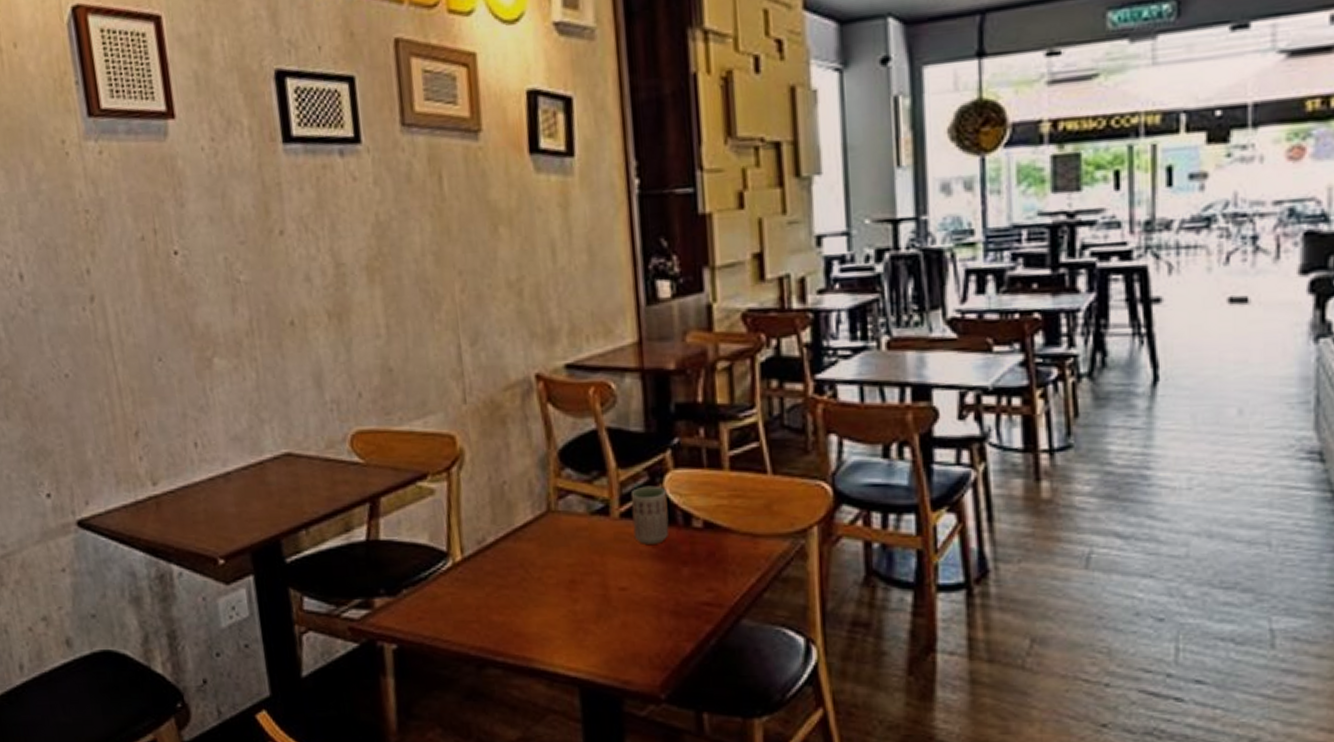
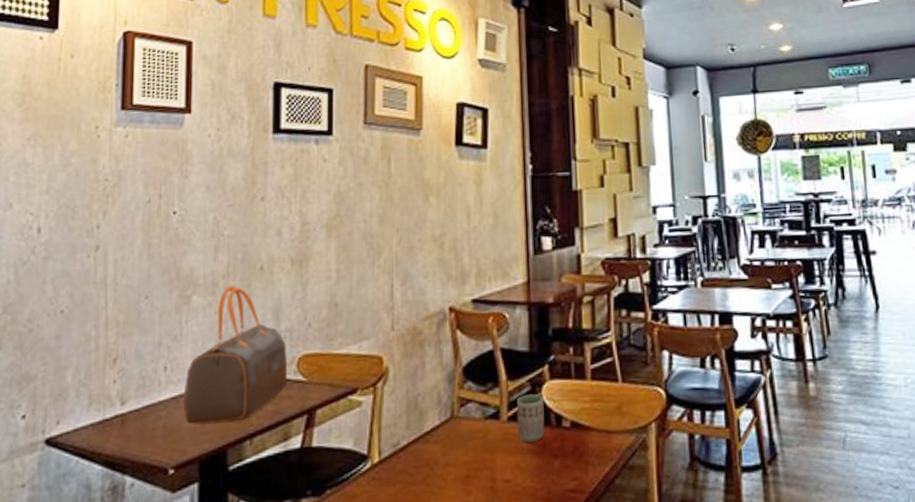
handbag: none [221,344,342,511] -> present [183,285,288,425]

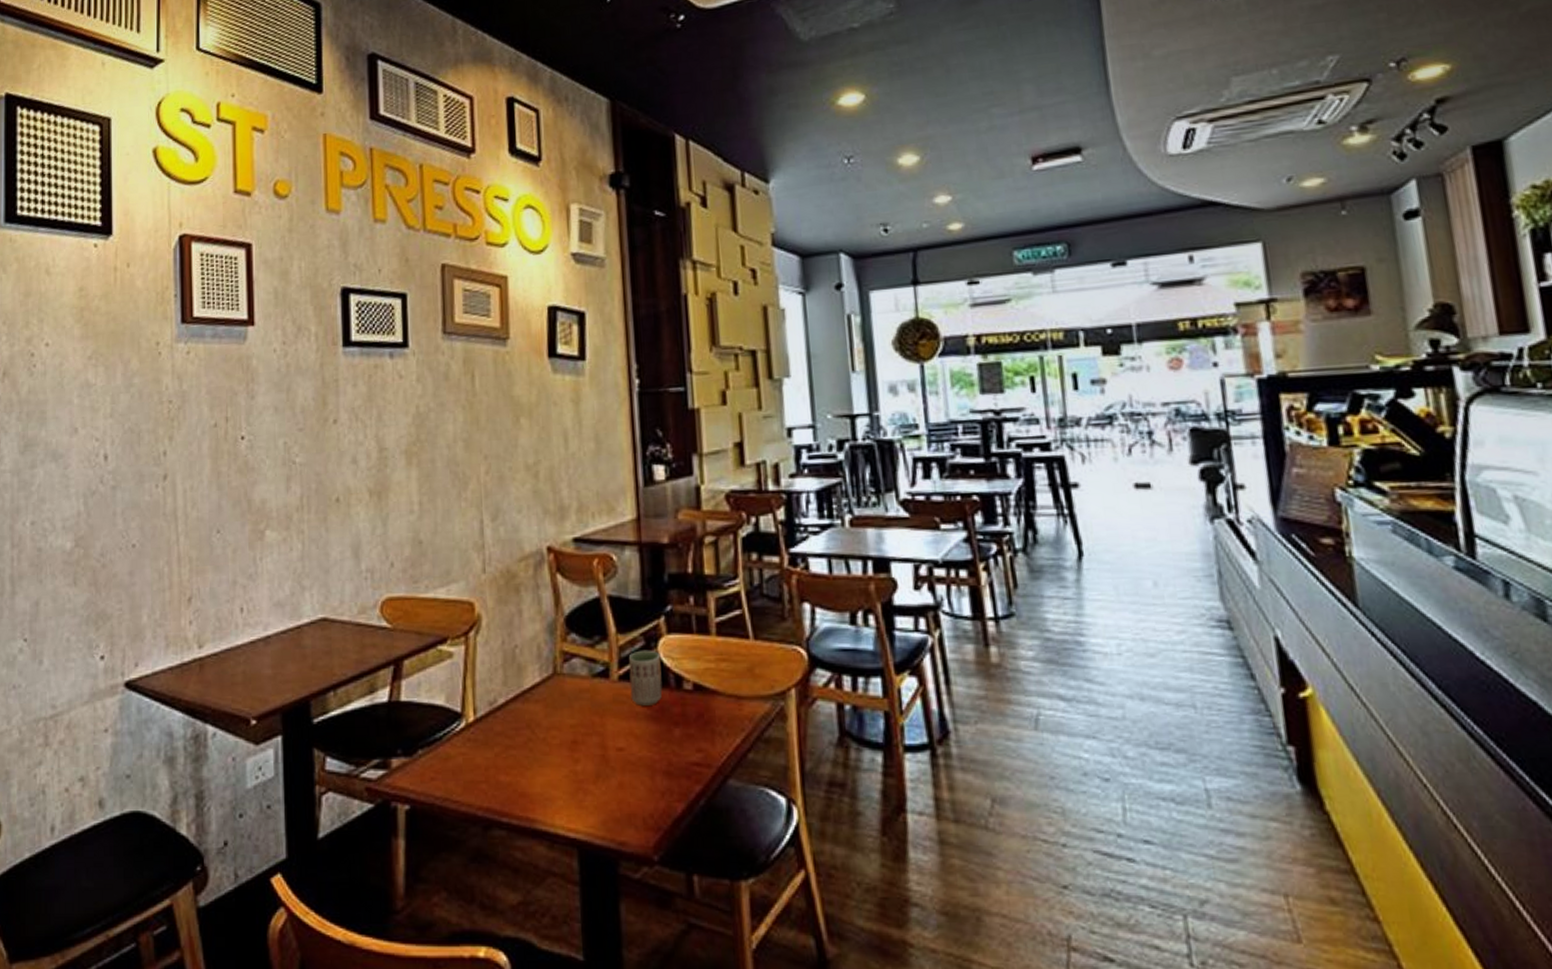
handbag: present [183,285,288,425] -> none [262,519,371,673]

